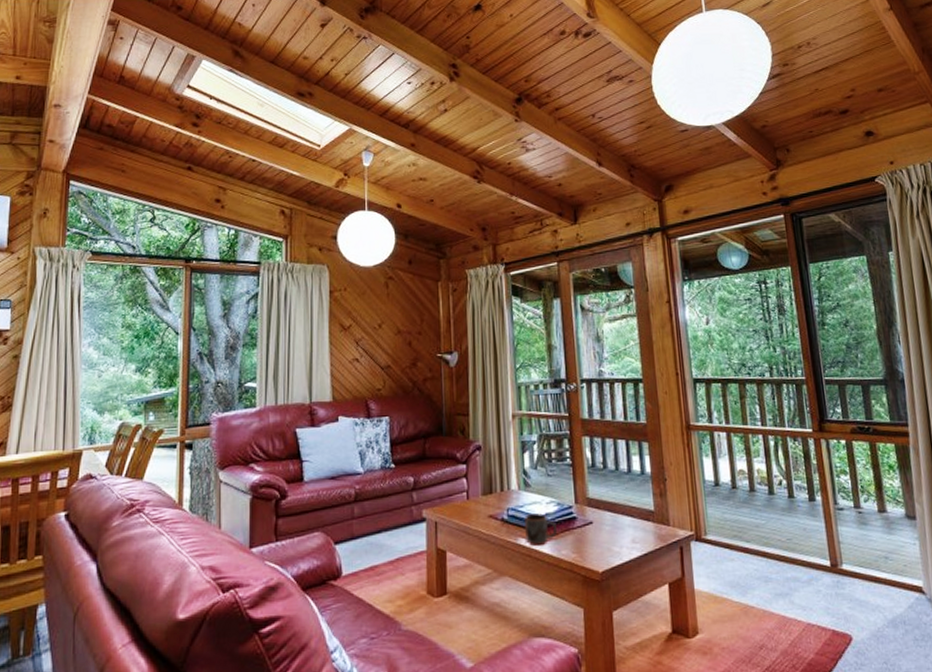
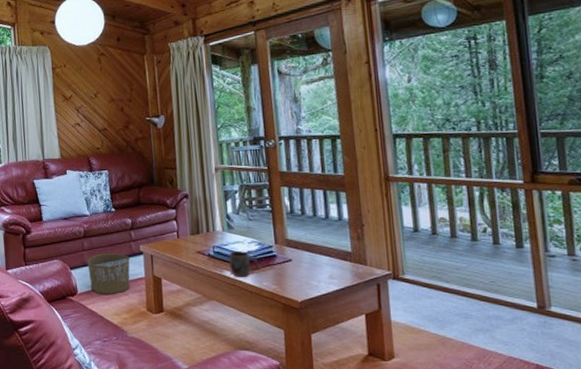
basket: none [355,520,411,575] -> present [86,253,131,294]

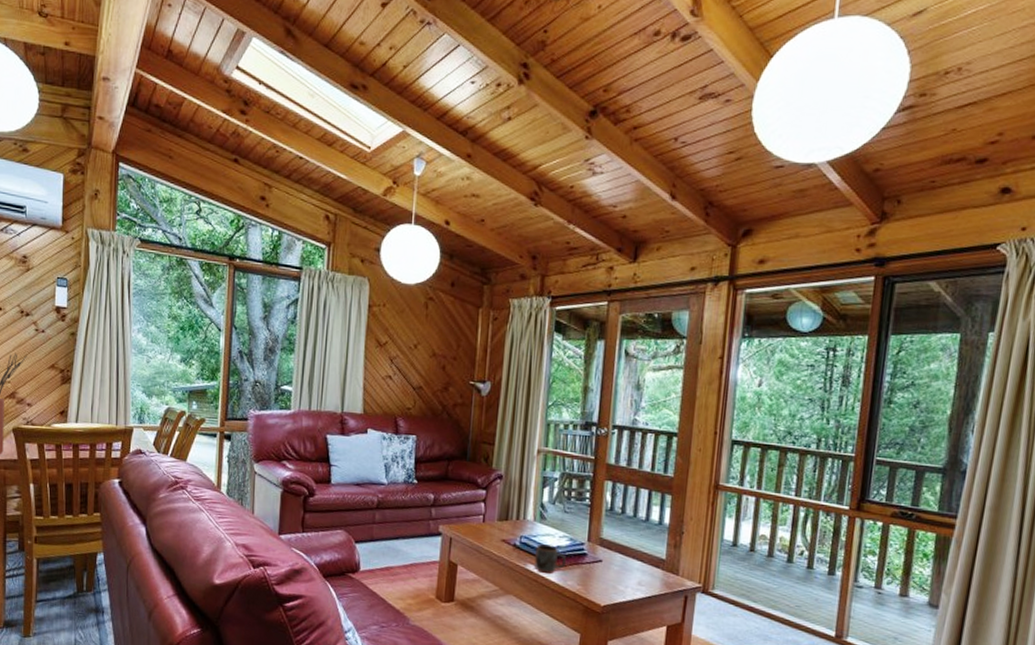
basket: present [86,253,131,294] -> none [375,529,427,576]

